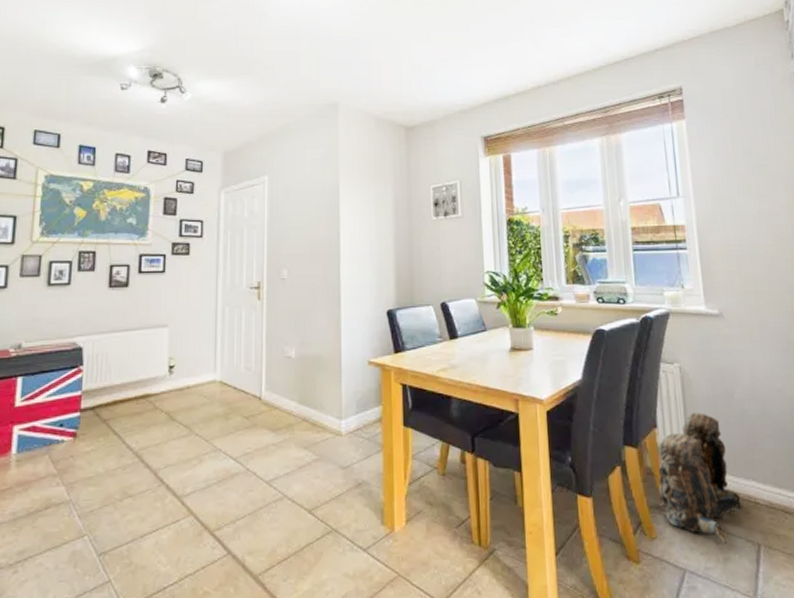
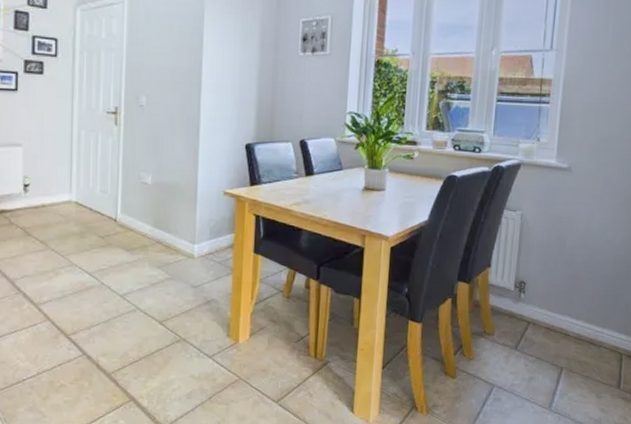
backpack: present [657,413,743,545] -> none [479,256,555,367]

